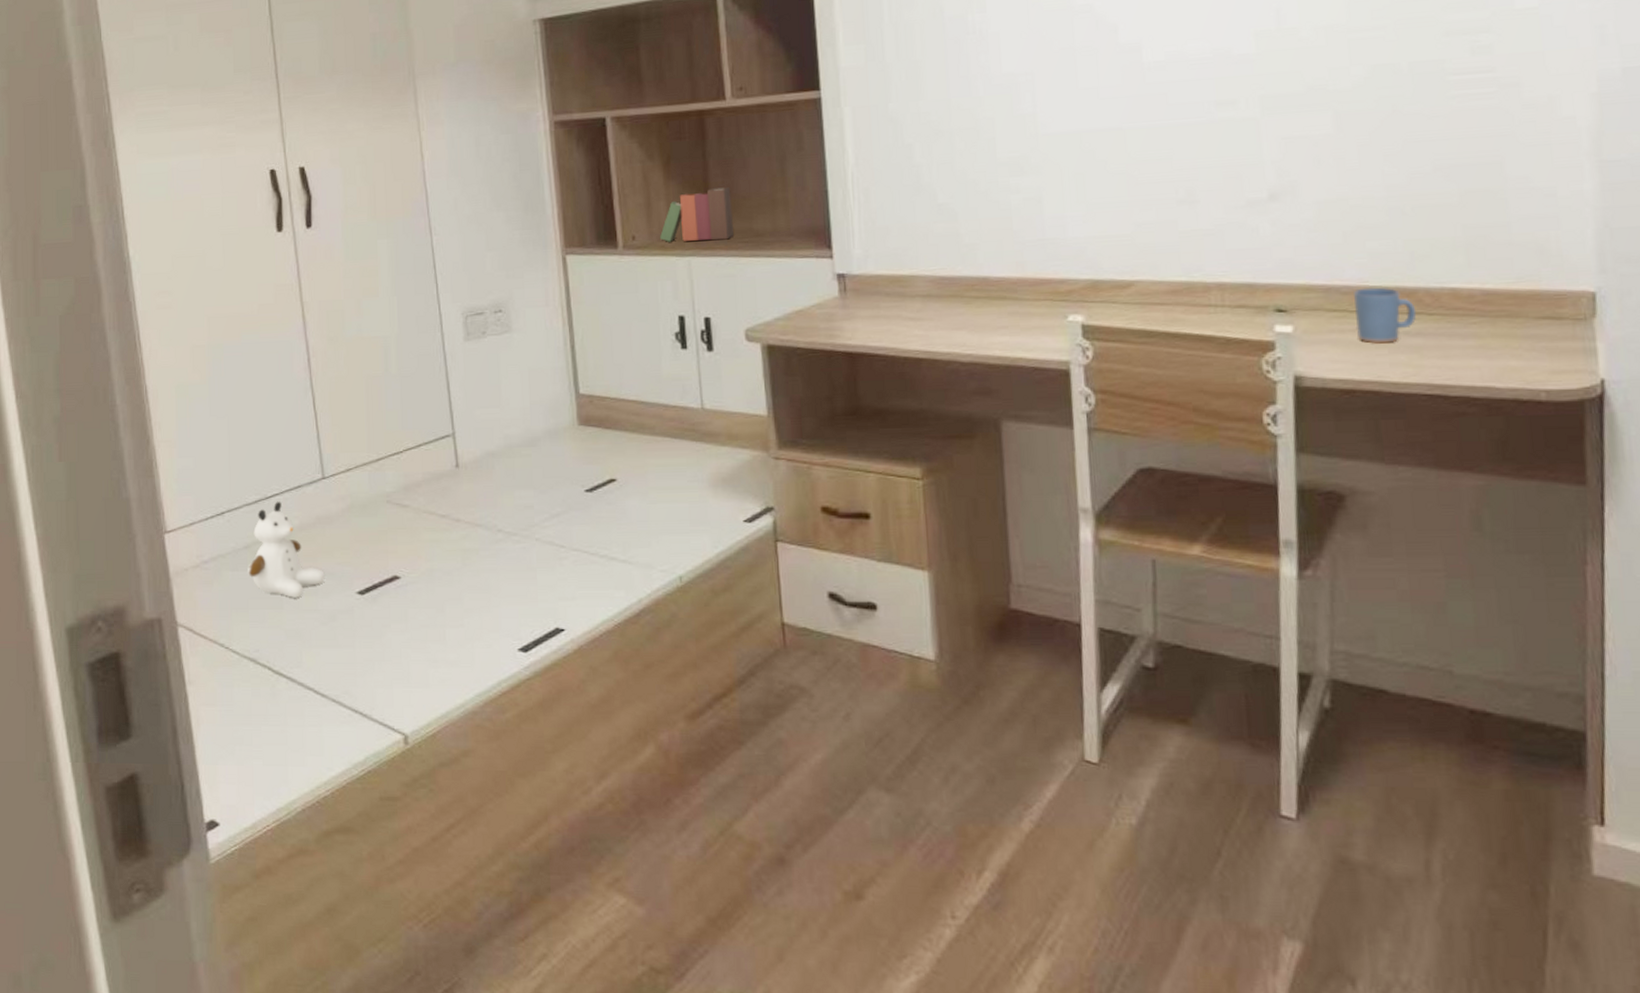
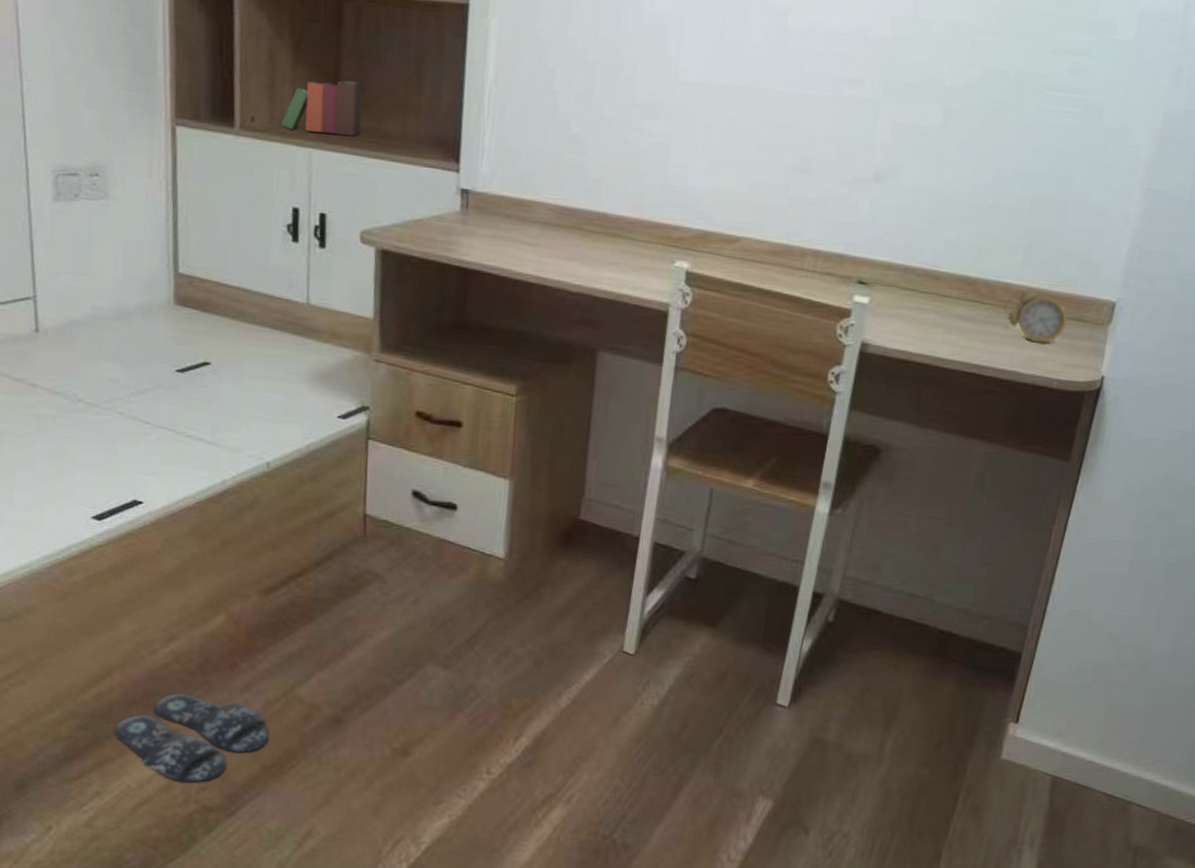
slippers: none [554,835,711,940] -> present [113,692,269,783]
mug: present [1354,287,1417,344] -> none [921,271,973,324]
alarm clock: none [1456,292,1541,350] -> present [1003,290,1070,343]

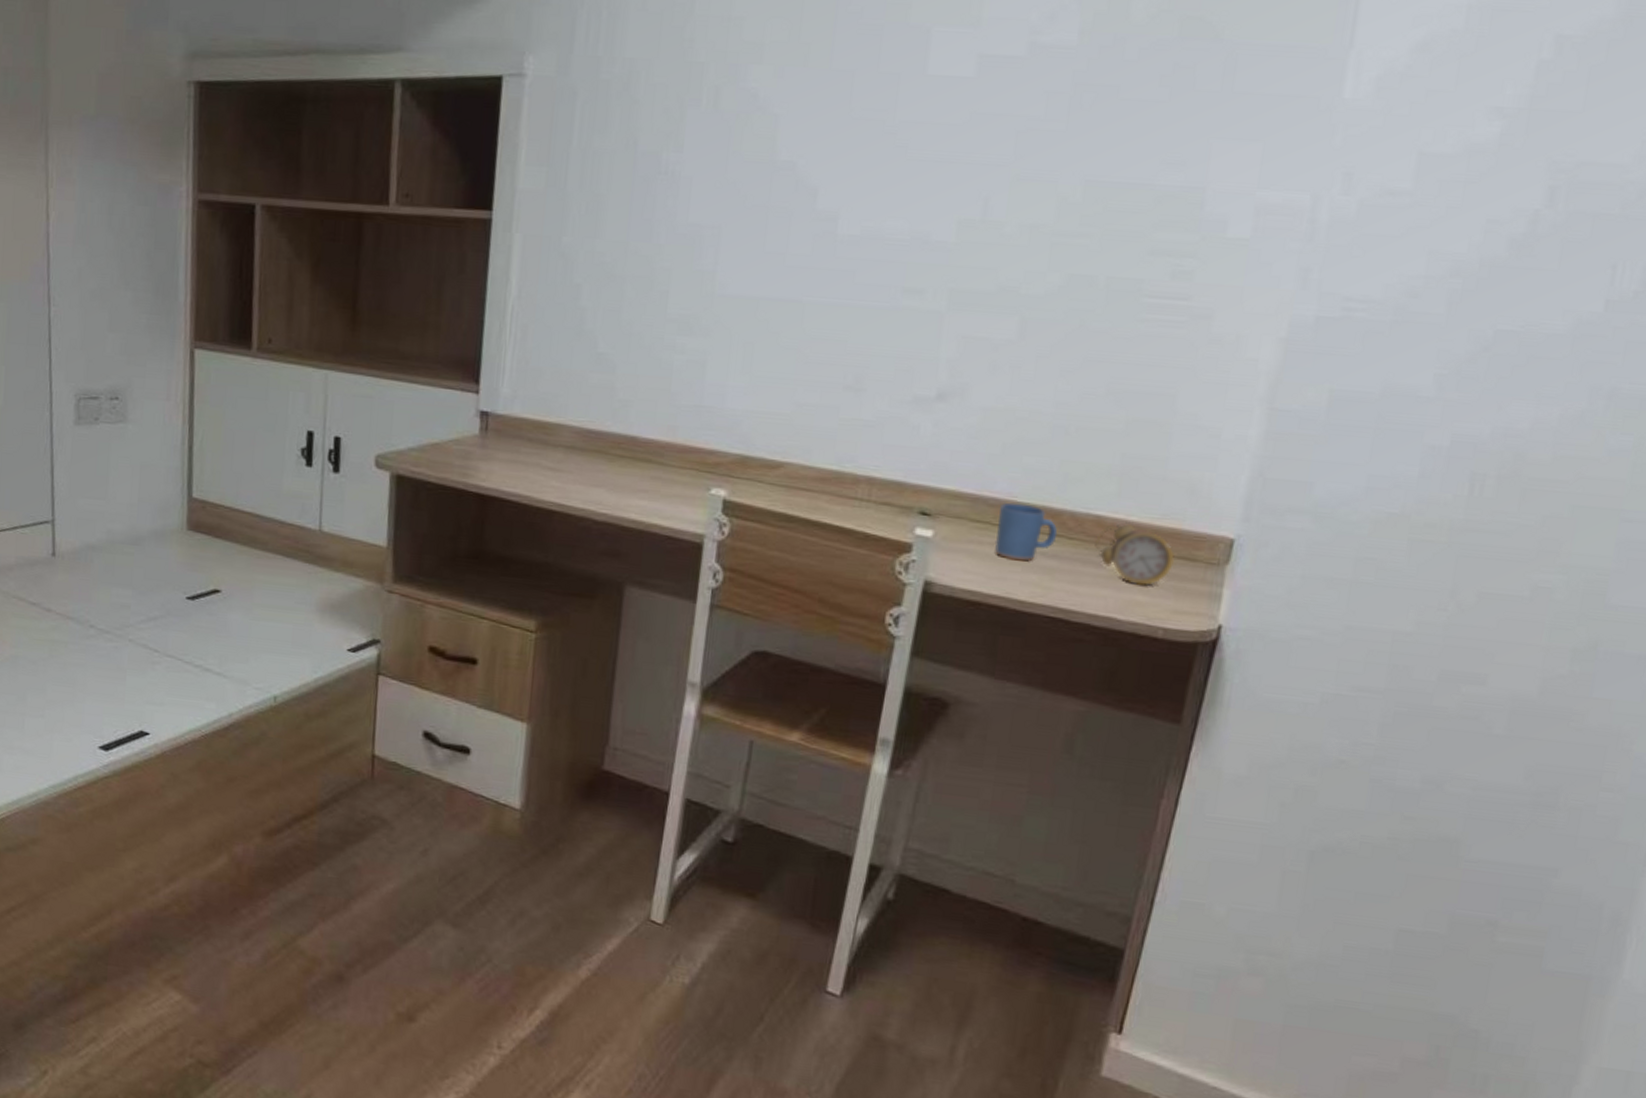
slippers: present [113,692,269,783] -> none [111,937,268,1035]
books: present [280,80,363,137] -> none [297,300,381,358]
mug: none [921,271,973,324] -> present [994,502,1058,561]

